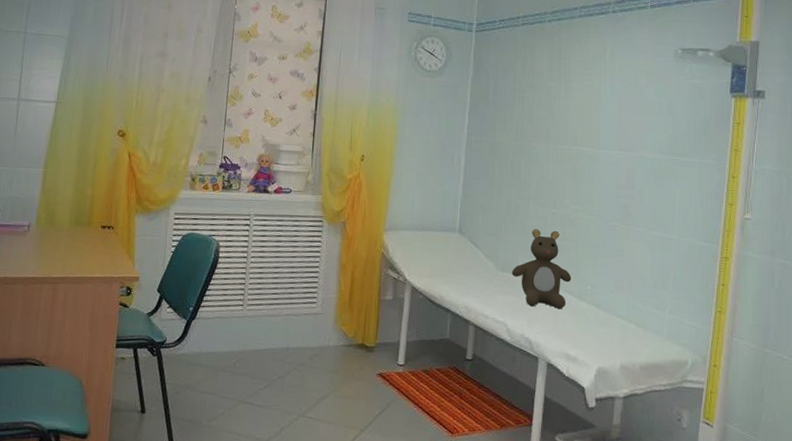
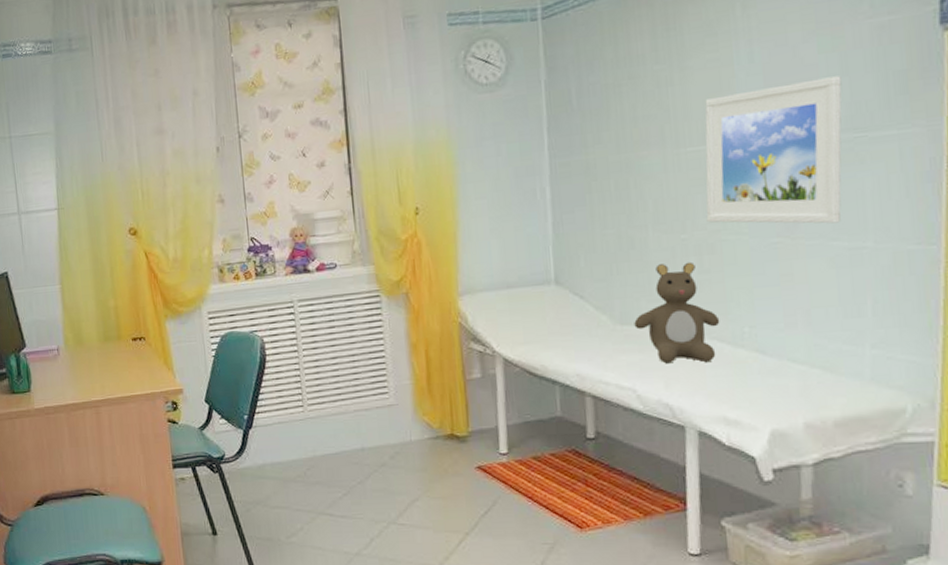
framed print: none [571,113,668,218] -> present [705,76,842,224]

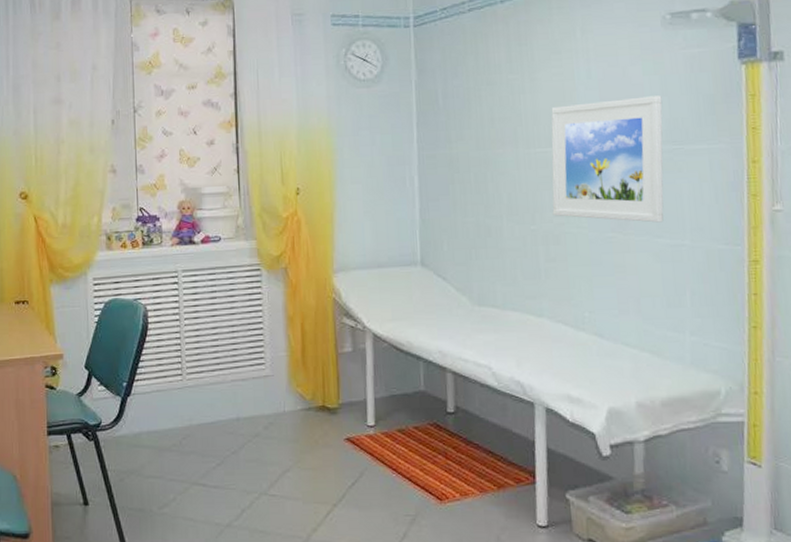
teddy bear: present [634,261,720,363] -> none [490,250,564,343]

